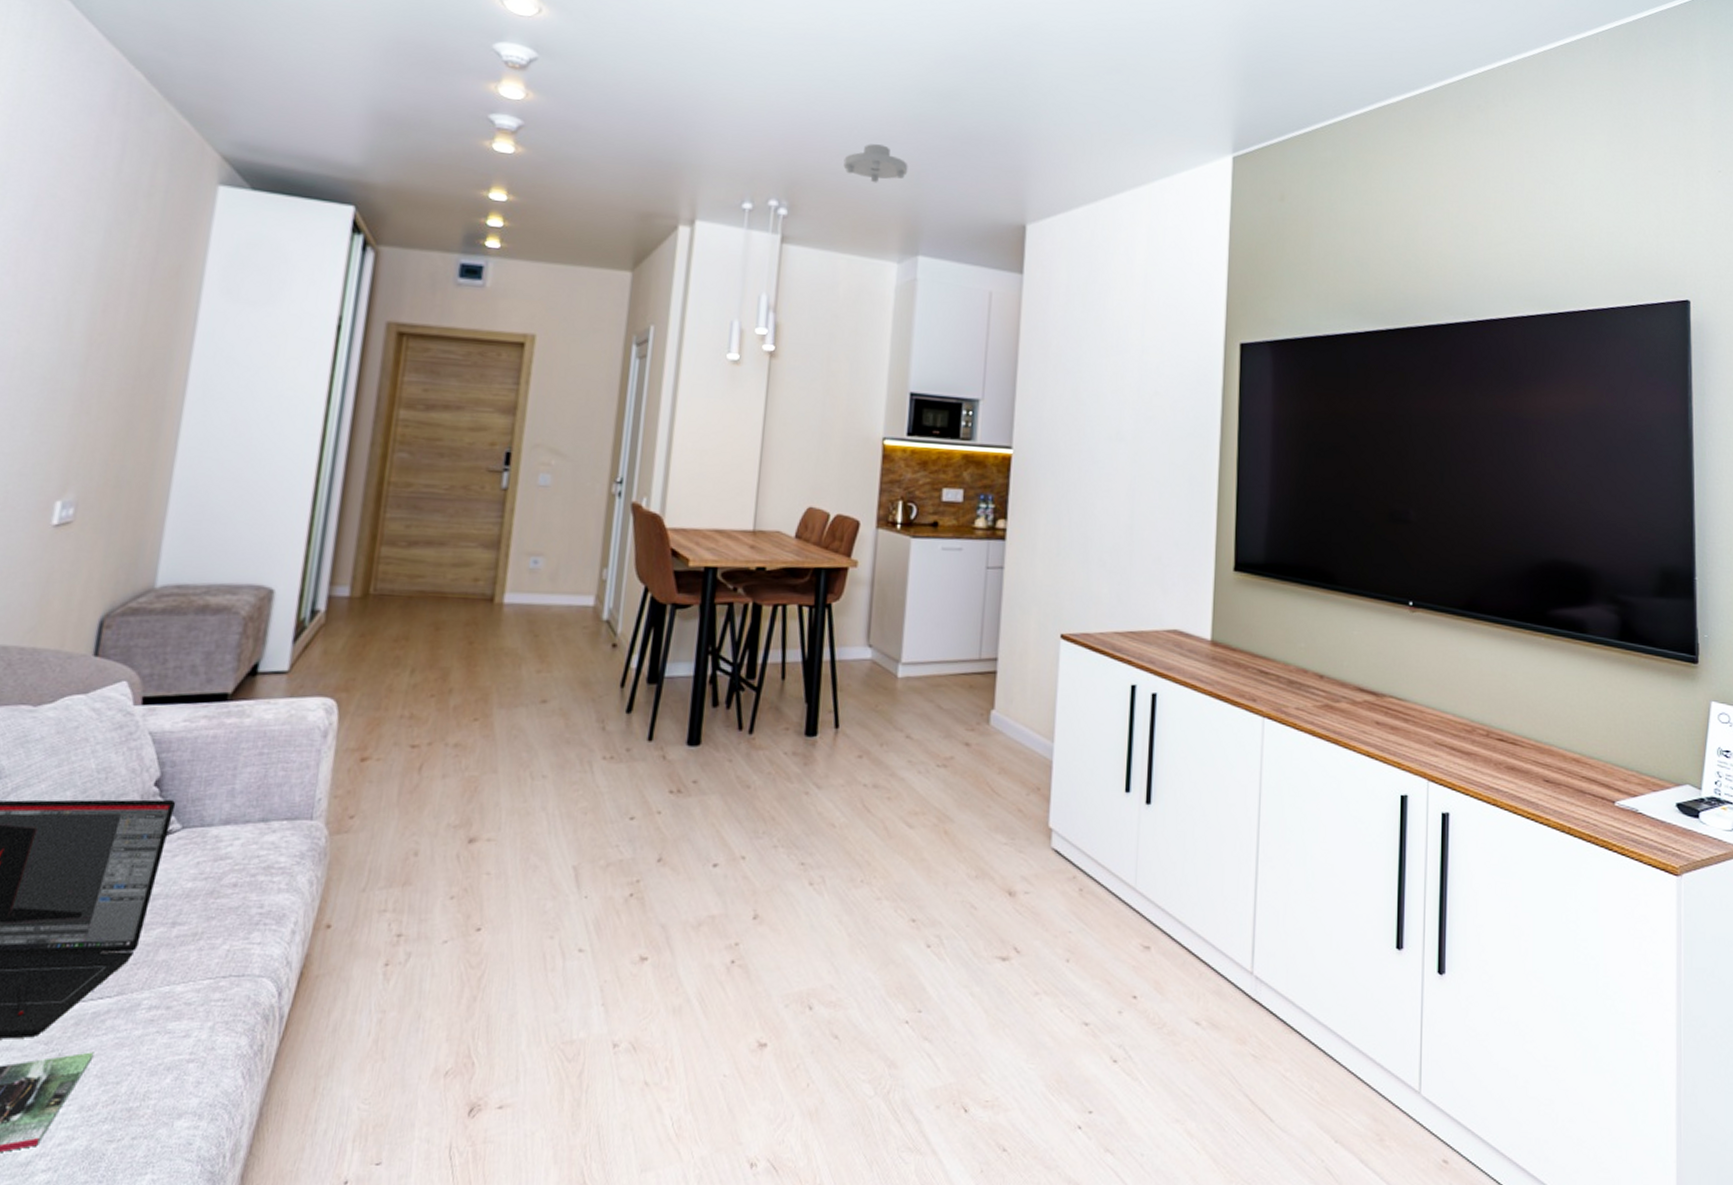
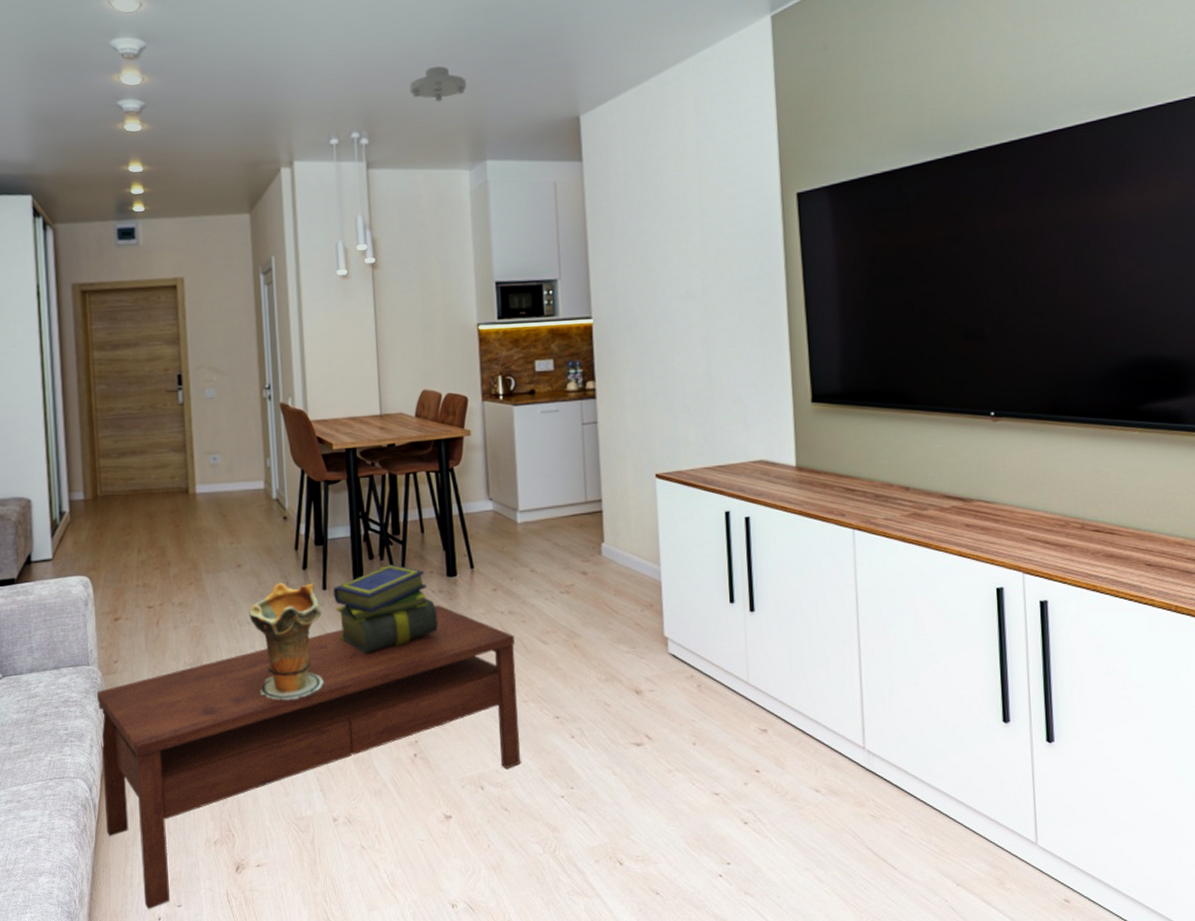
coffee table: none [292,770,875,1170] -> present [97,605,520,910]
decorative vase: none [544,727,642,882] -> present [249,582,324,700]
stack of books: none [659,714,787,827] -> present [333,564,439,654]

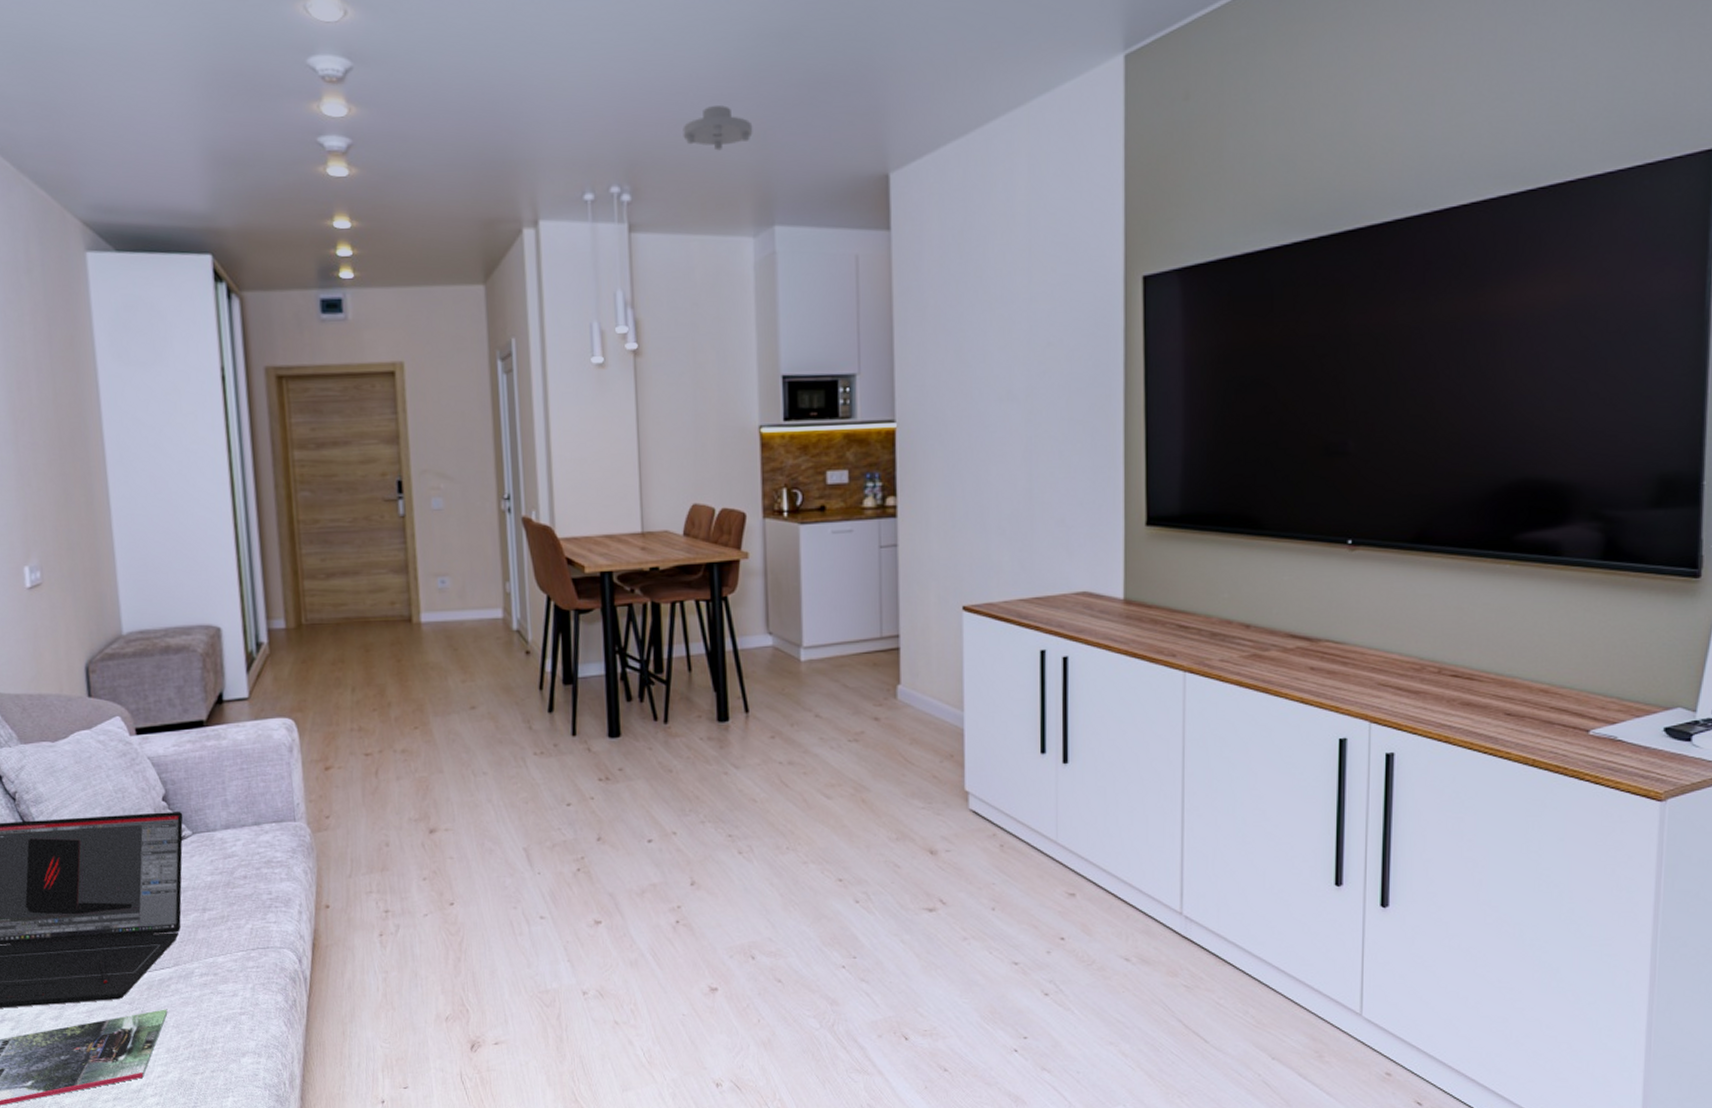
coffee table: present [97,605,520,910] -> none [306,754,797,1092]
decorative vase: present [249,582,324,700] -> none [485,727,573,861]
stack of books: present [333,564,439,654] -> none [583,706,707,809]

